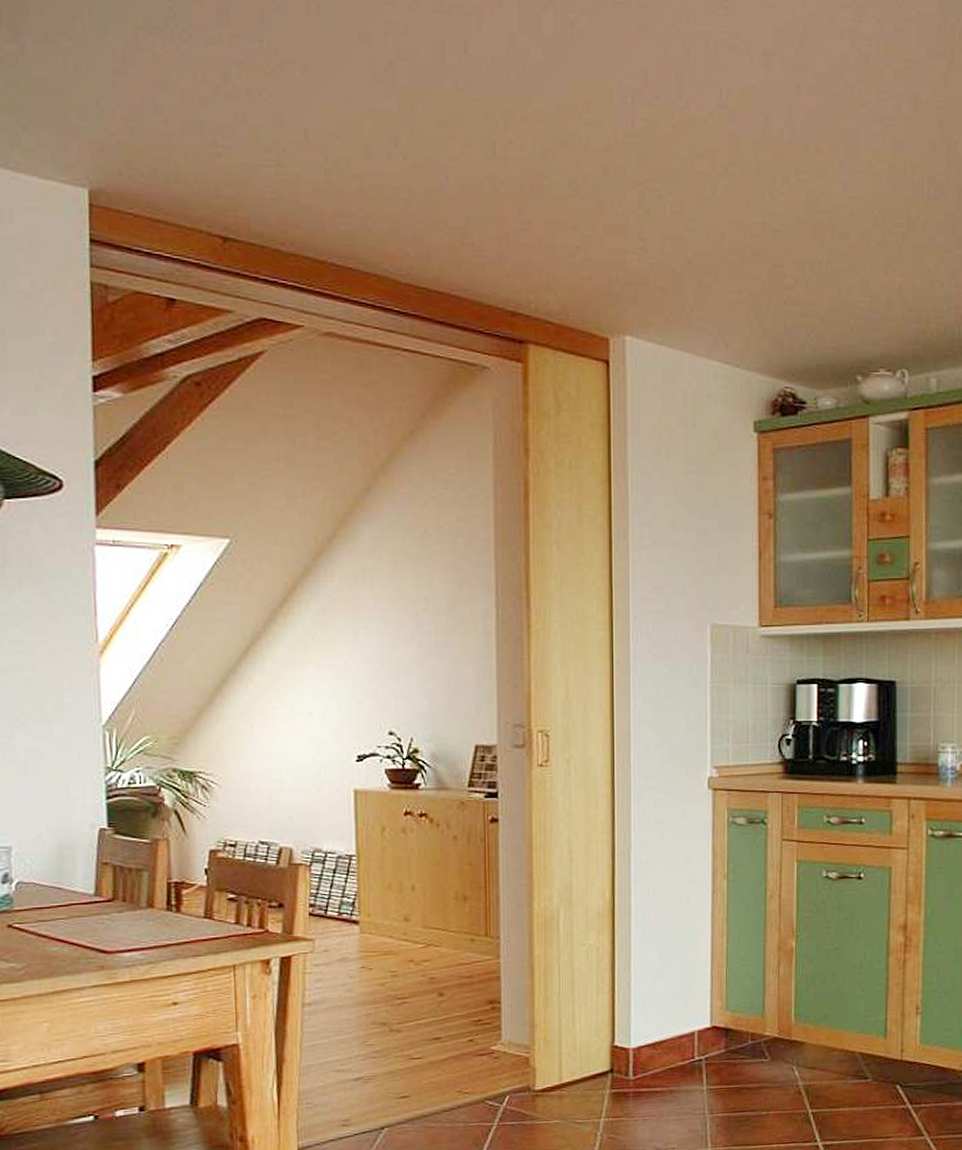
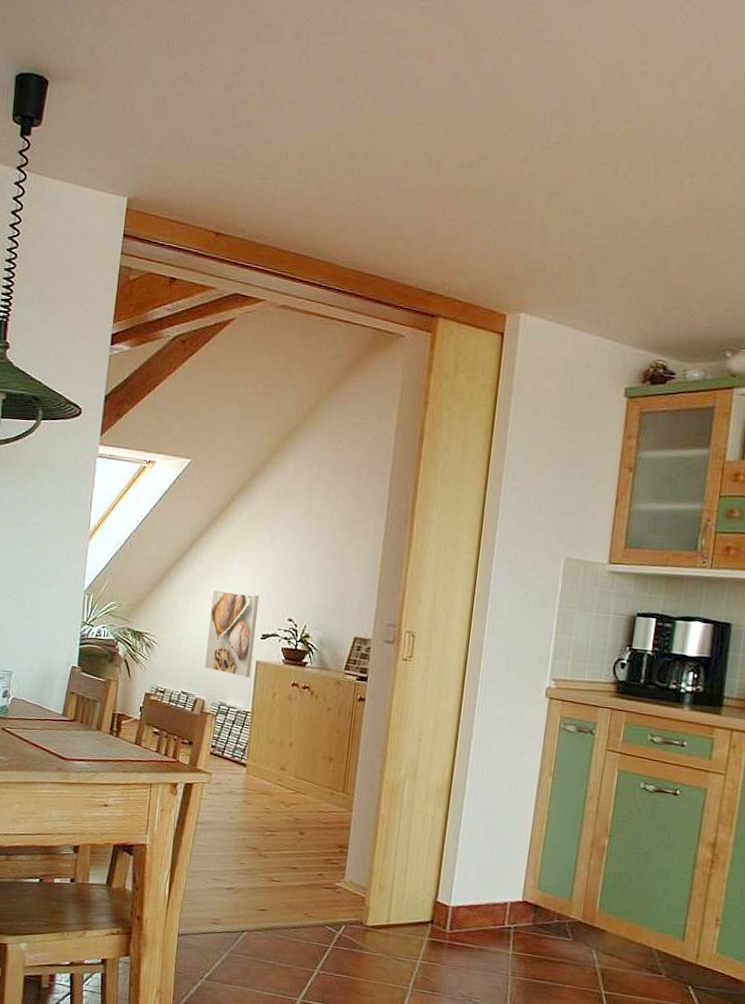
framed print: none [284,706,349,812] -> present [205,590,260,678]

